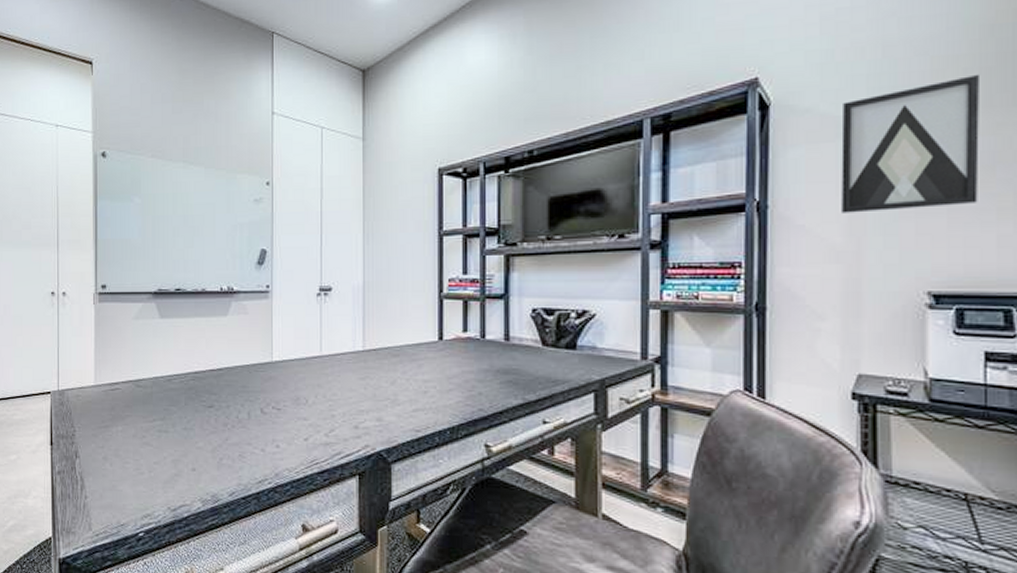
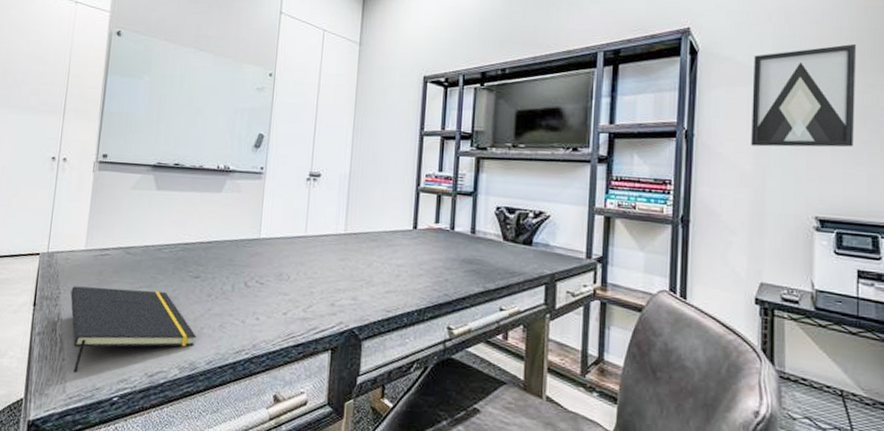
notepad: none [85,422,216,510] -> present [70,286,196,373]

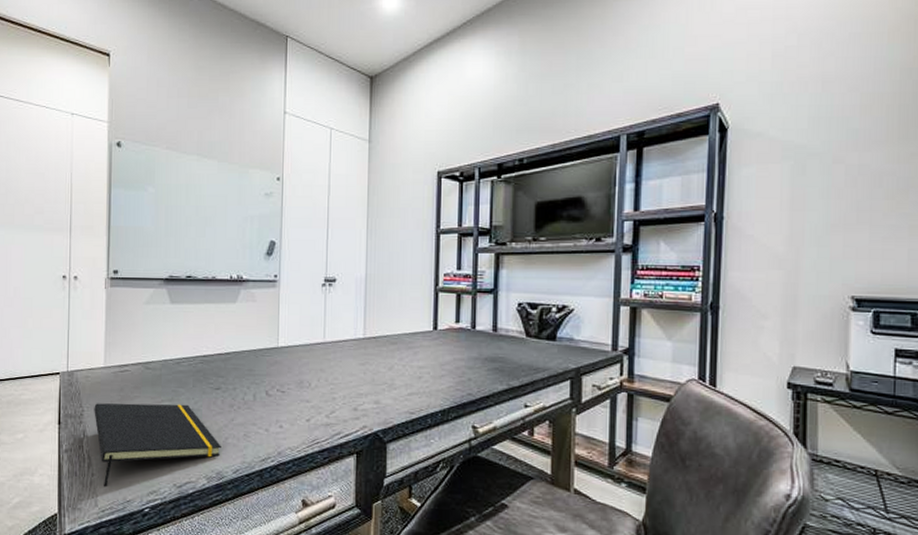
wall art: present [751,43,856,148] -> none [784,110,898,226]

